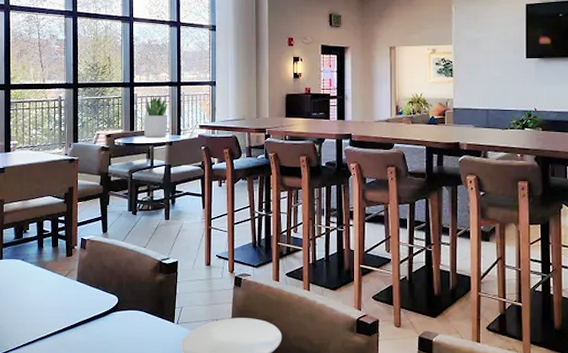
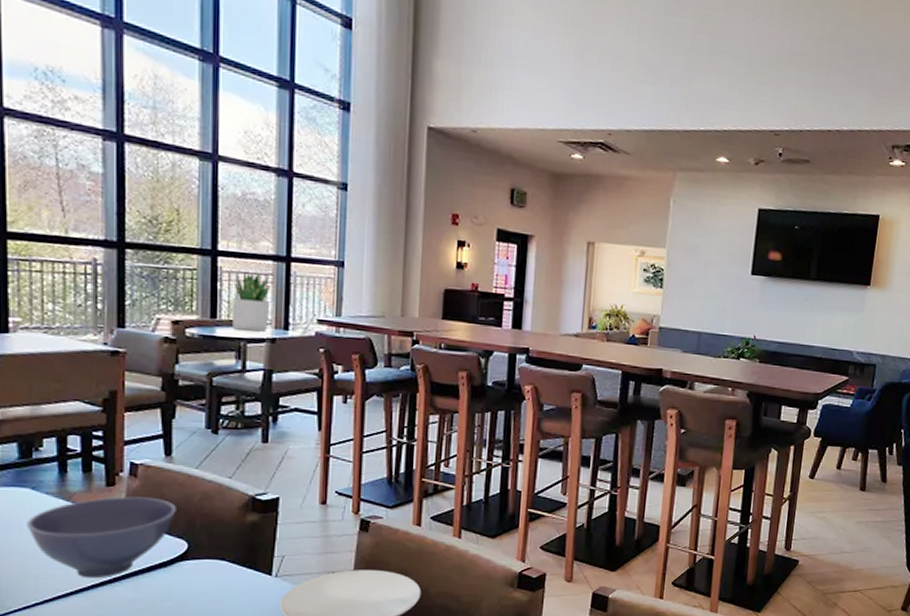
bowl: none [18,264,111,325] -> present [26,496,178,577]

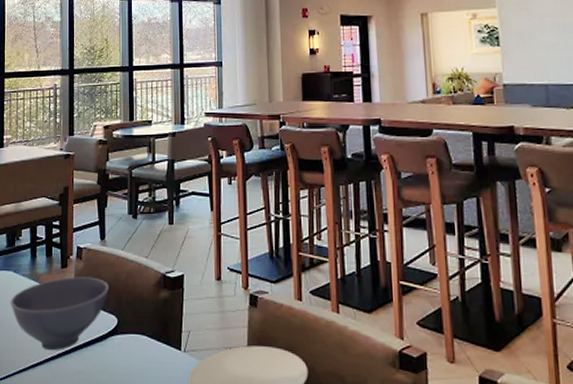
planter: present [231,272,272,332] -> none [143,79,170,128]

